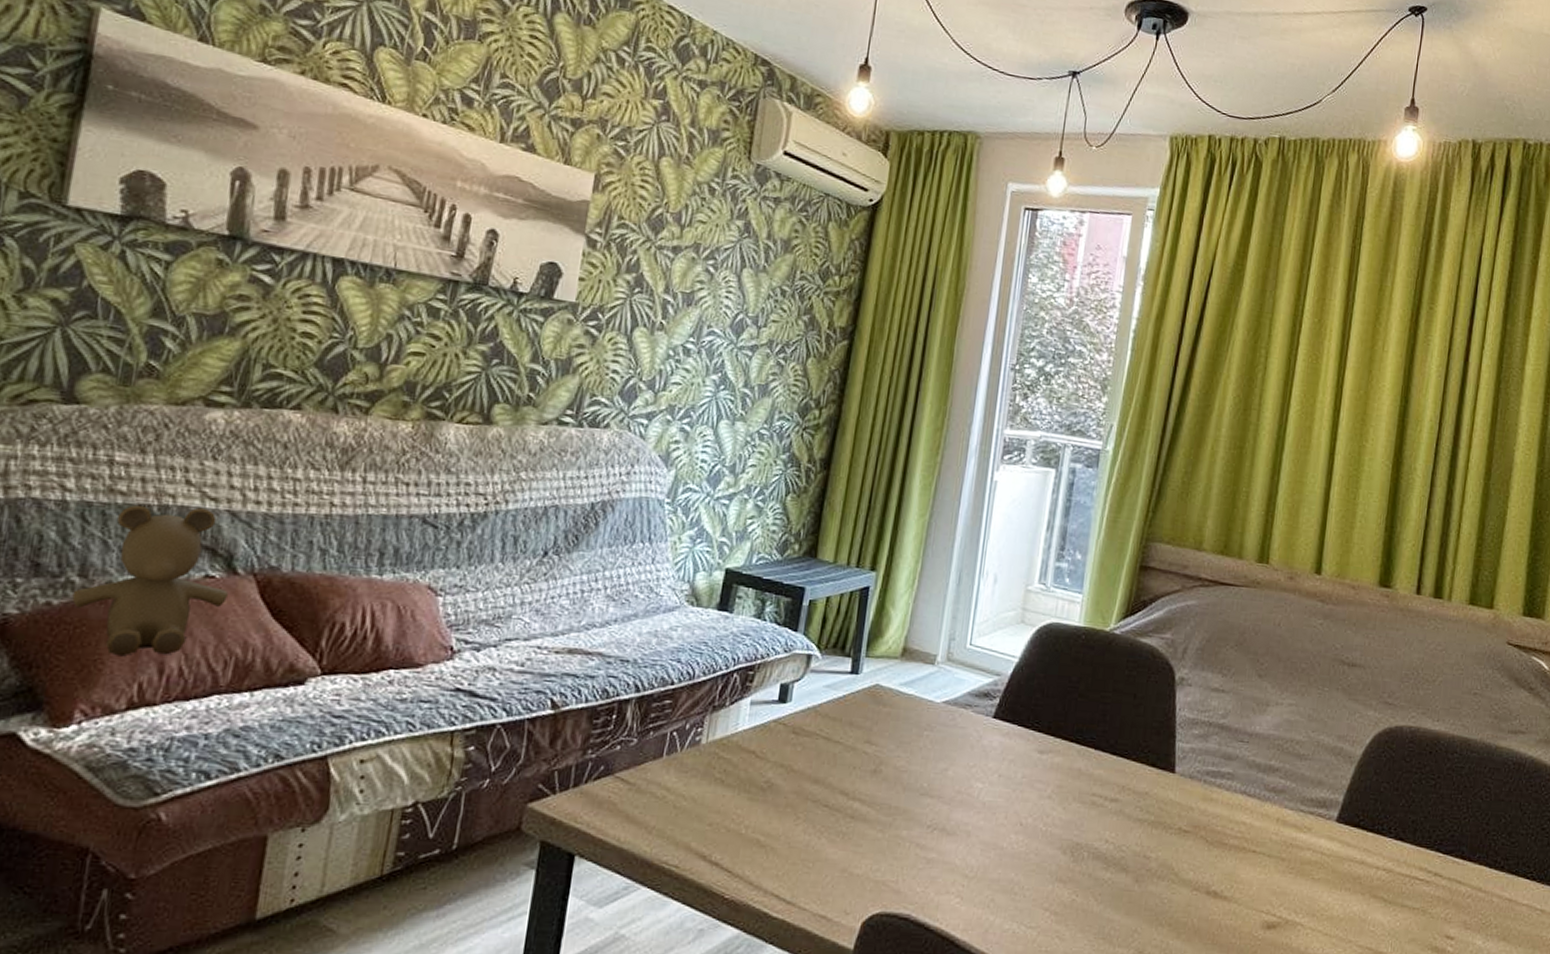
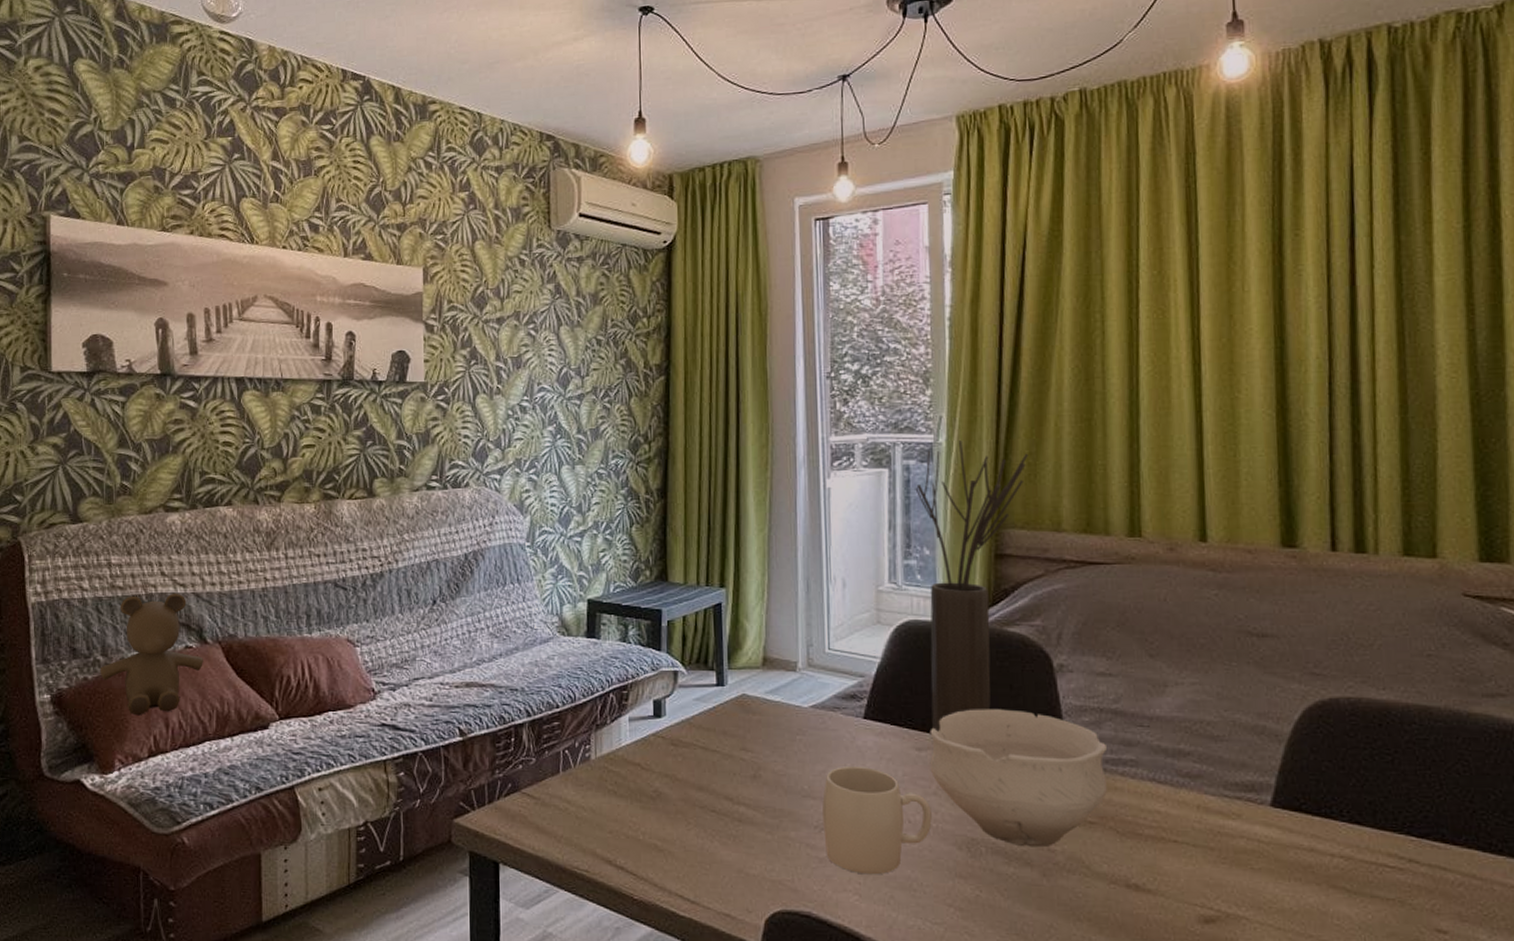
mug: none [934,765,1044,878] -> present [822,767,932,875]
bowl: none [1048,715,1210,854] -> present [929,709,1107,848]
vase: none [1057,451,1184,736] -> present [915,440,1028,732]

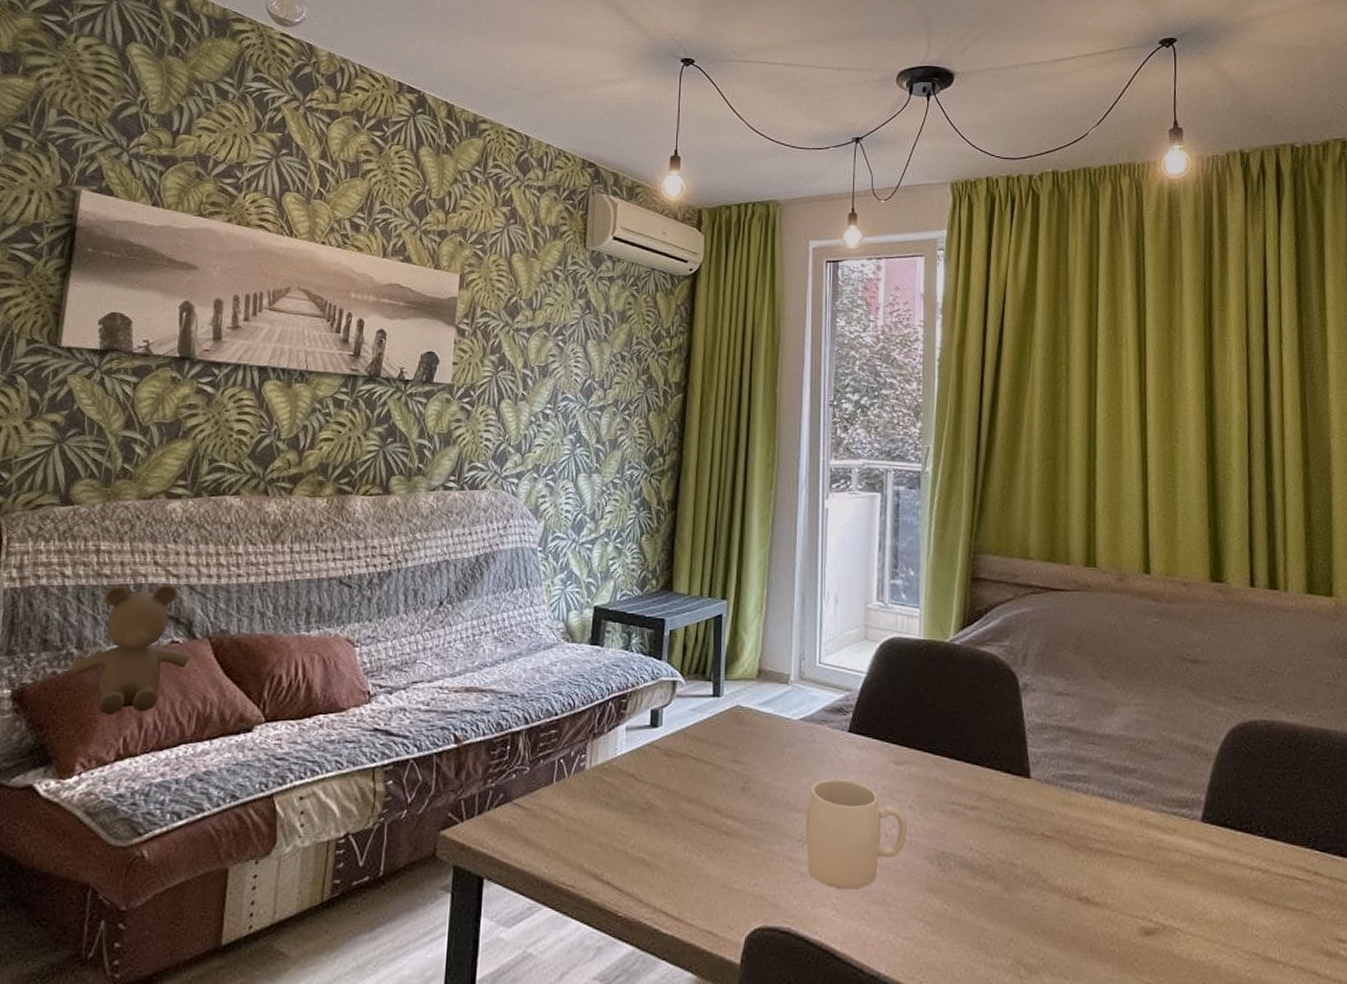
vase: present [915,440,1028,732] -> none [903,471,1003,746]
bowl: present [929,709,1107,848] -> none [907,724,1063,861]

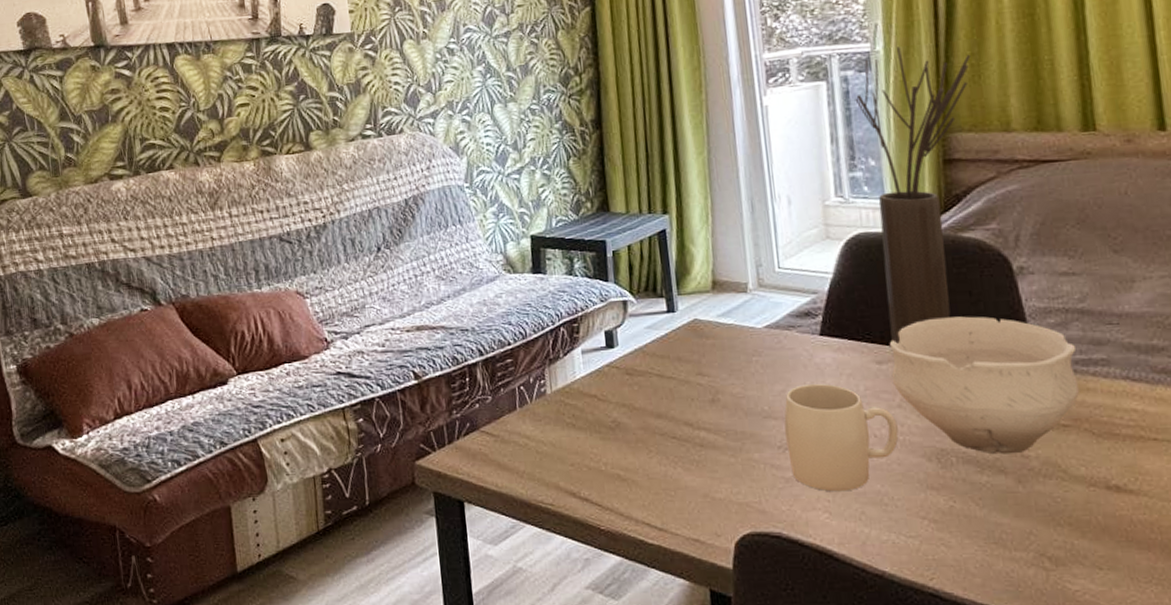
teddy bear: present [71,583,189,715] -> none [61,258,159,380]
vase: none [903,471,1003,746] -> present [855,47,971,344]
bowl: none [907,724,1063,861] -> present [889,316,1079,455]

